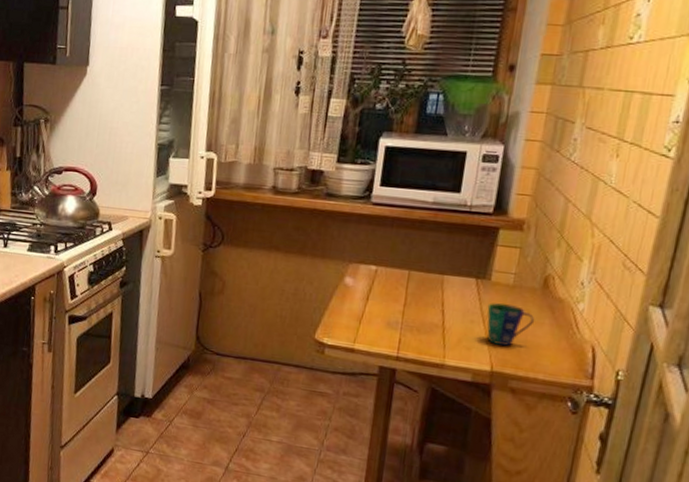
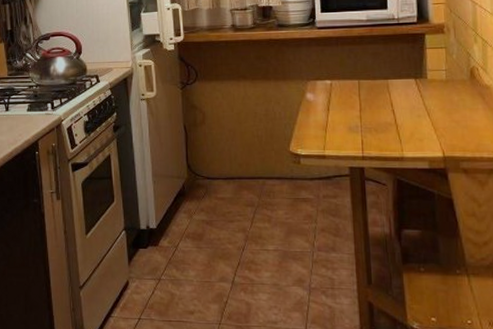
cup: present [487,303,535,346] -> none [429,96,470,133]

